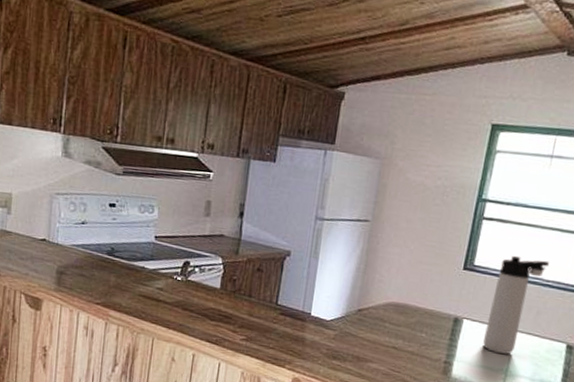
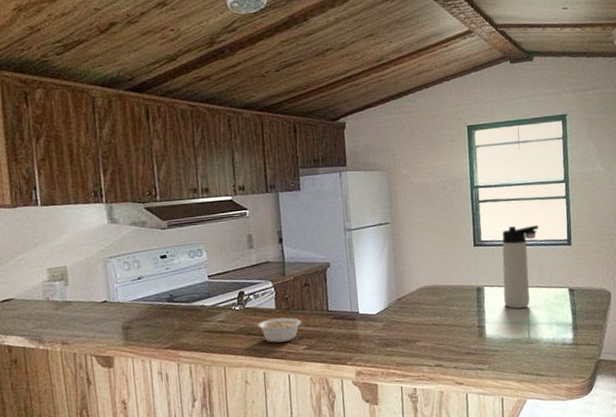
legume: none [196,298,245,327] -> present [257,317,301,343]

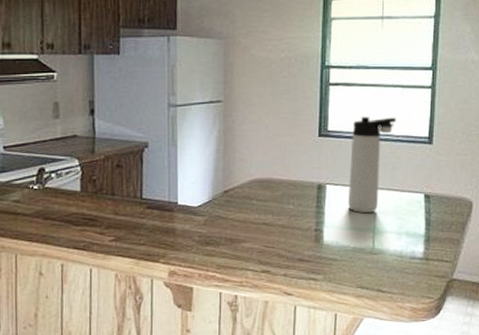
legume: present [257,317,301,343] -> none [57,202,109,231]

